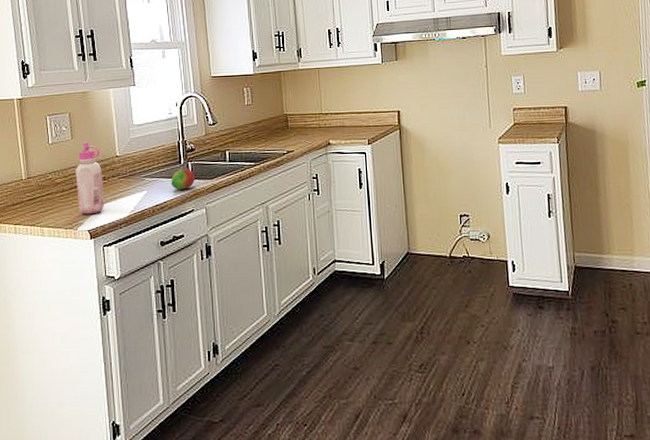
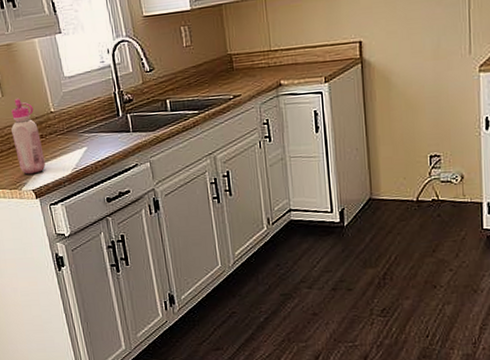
fruit: present [171,168,195,190] -> none [110,121,136,144]

